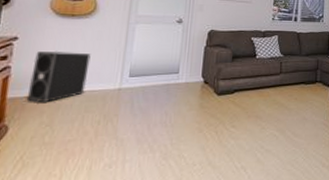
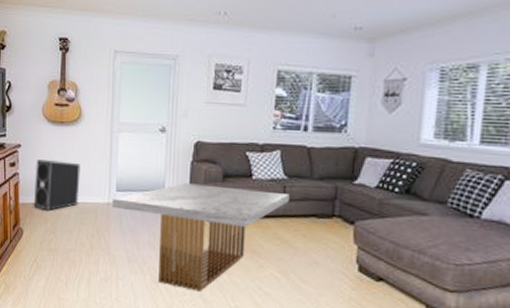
coffee table: none [123,65,285,160] -> present [112,183,290,292]

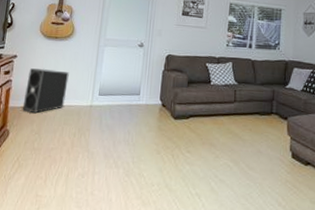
coffee table: present [112,183,290,292] -> none [94,88,239,182]

